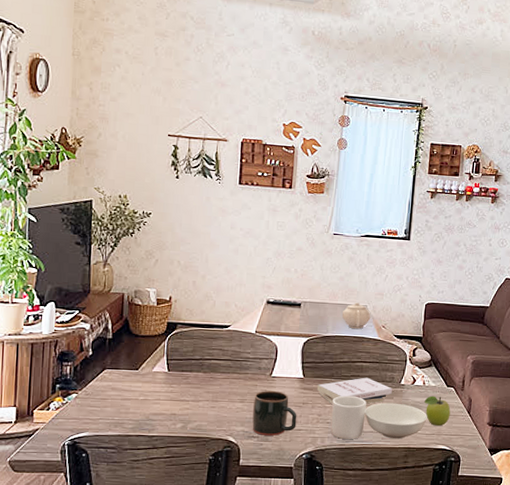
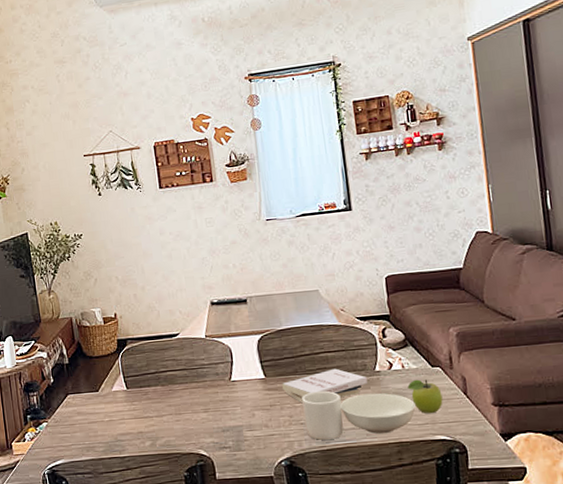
mug: present [252,391,297,436] -> none [217,396,268,445]
teapot: present [342,302,371,329] -> none [293,288,326,317]

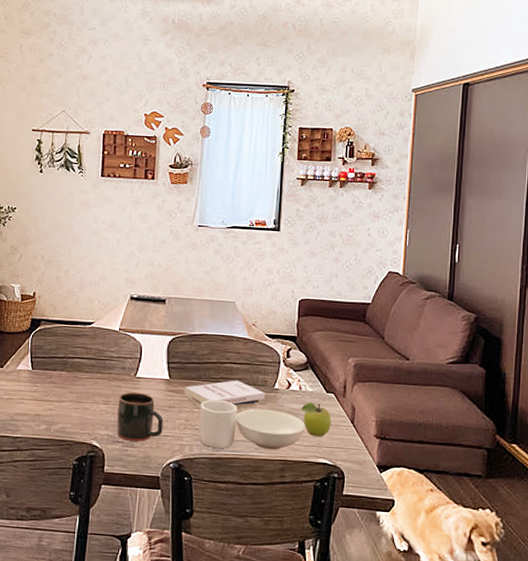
mug: none [217,396,268,445] -> present [116,392,164,441]

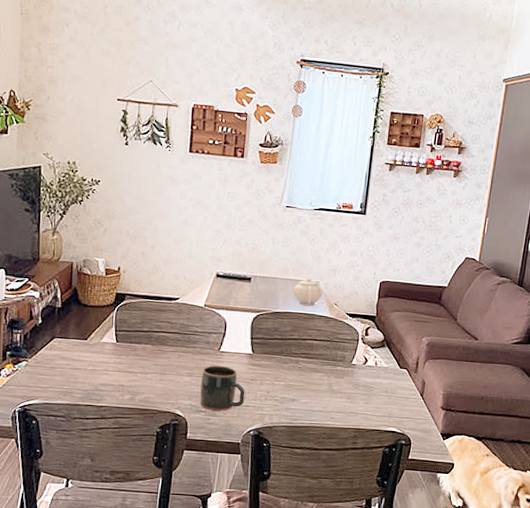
books: present [184,380,265,409] -> none [266,355,343,382]
mug: present [199,399,237,448] -> none [279,373,316,418]
teapot: none [209,298,240,327] -> present [293,278,323,306]
bowl: present [235,408,305,450] -> none [314,382,379,420]
fruit: present [301,402,331,437] -> none [375,377,403,408]

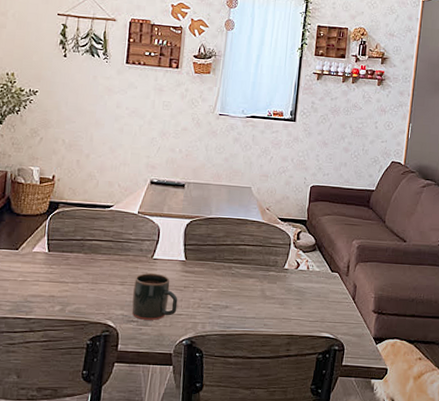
teapot: present [293,278,323,306] -> none [226,184,255,211]

